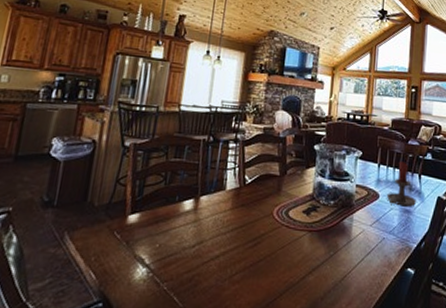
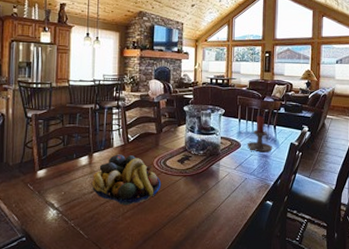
fruit bowl: none [195,199,281,266] -> present [92,154,162,206]

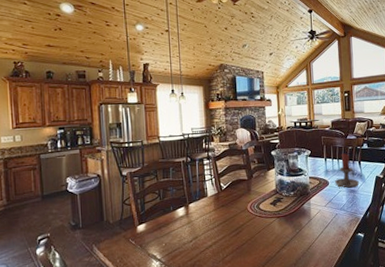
fruit bowl: present [92,154,162,206] -> none [191,202,257,251]

